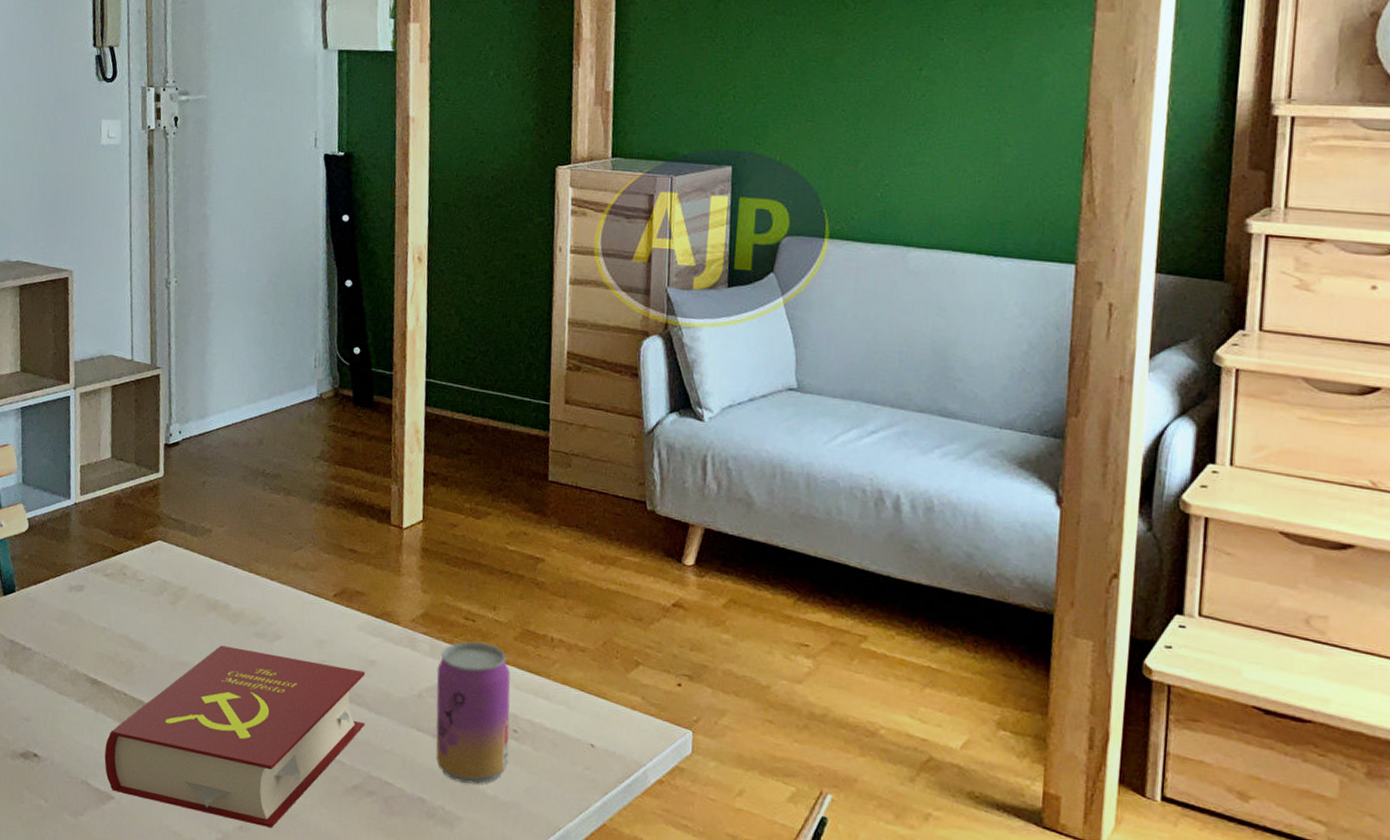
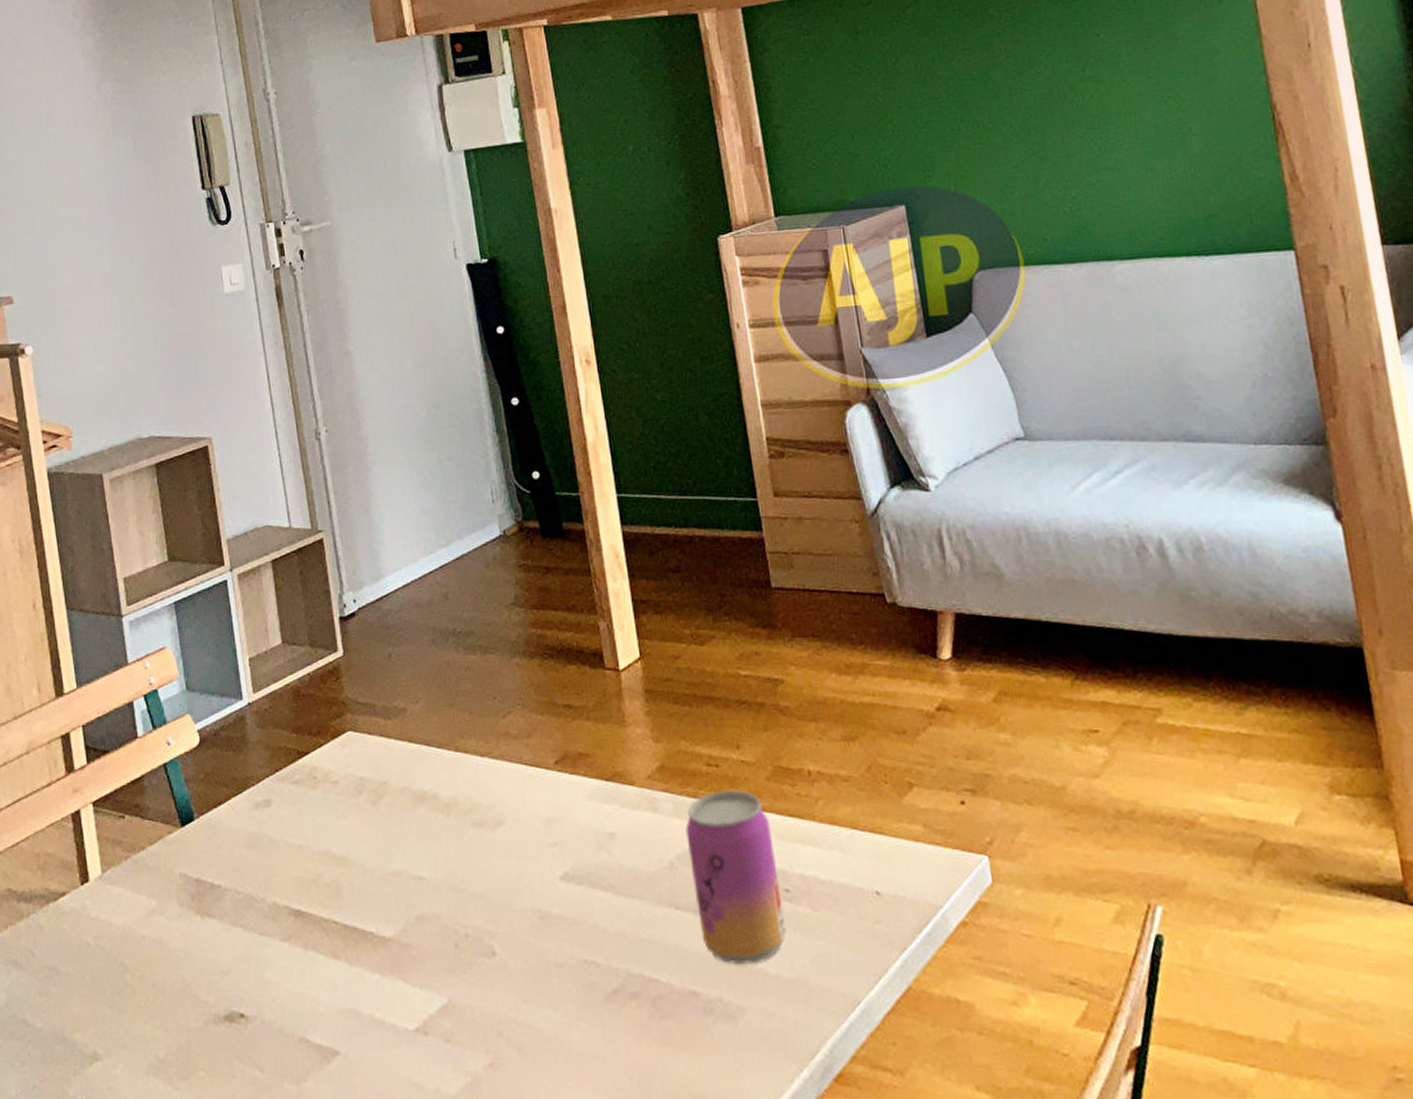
book: present [104,645,366,828] -> none [321,844,614,1059]

